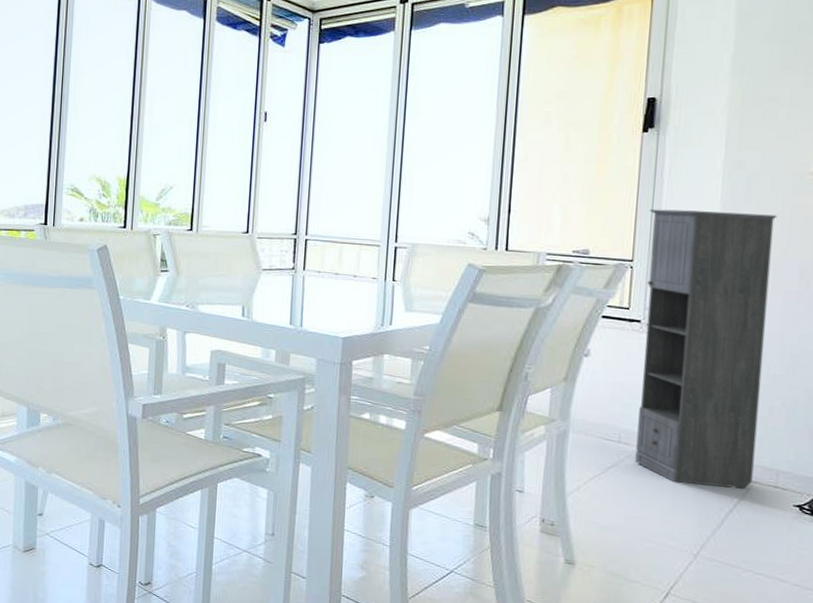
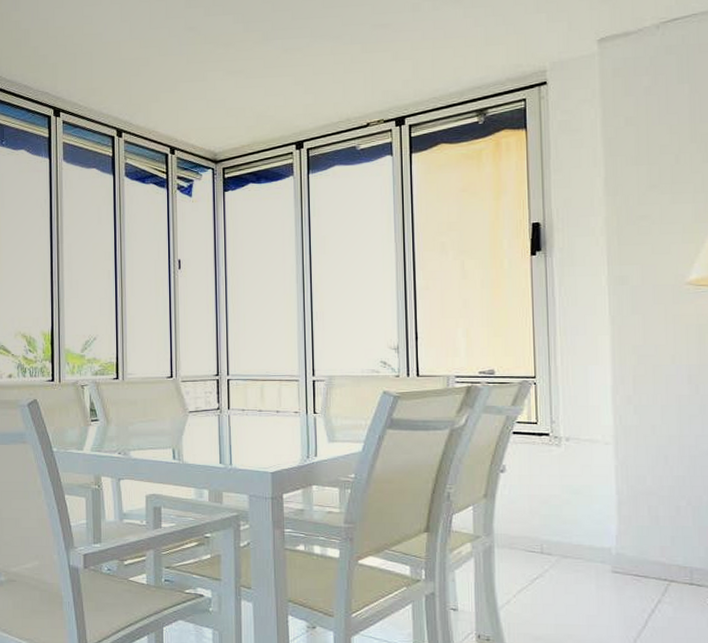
storage cabinet: present [635,208,778,489] -> none [545,325,670,589]

